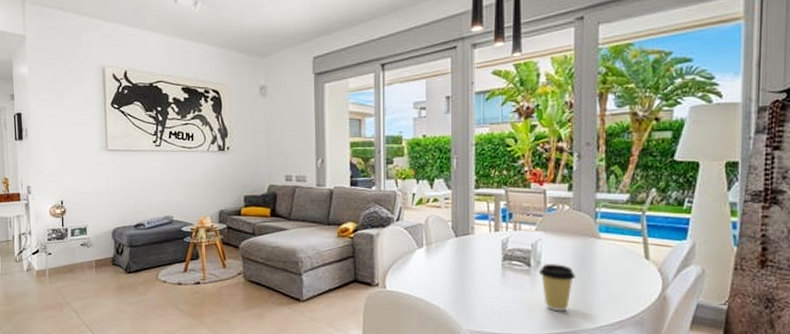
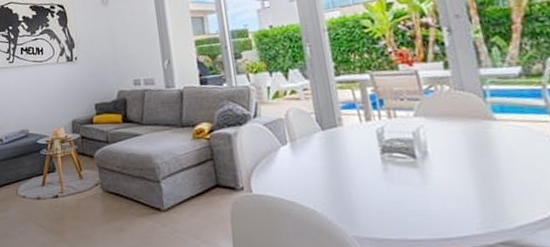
coffee cup: present [538,264,575,312] -> none [426,153,475,210]

